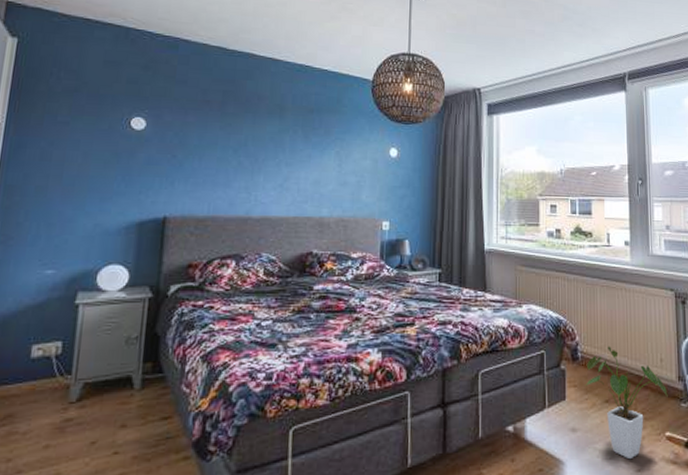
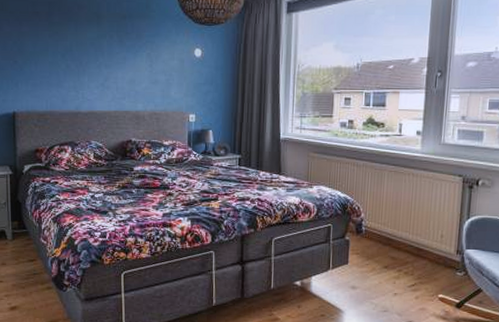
house plant: present [585,346,668,460] -> none [367,222,445,313]

